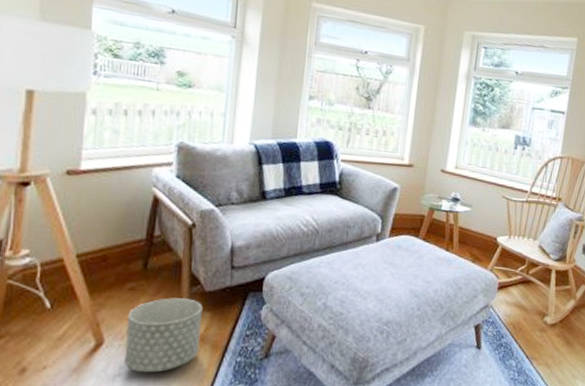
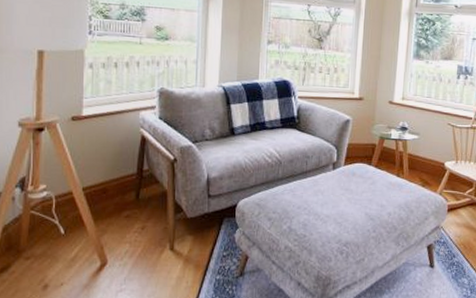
planter: present [124,298,203,373] -> none [124,224,186,289]

